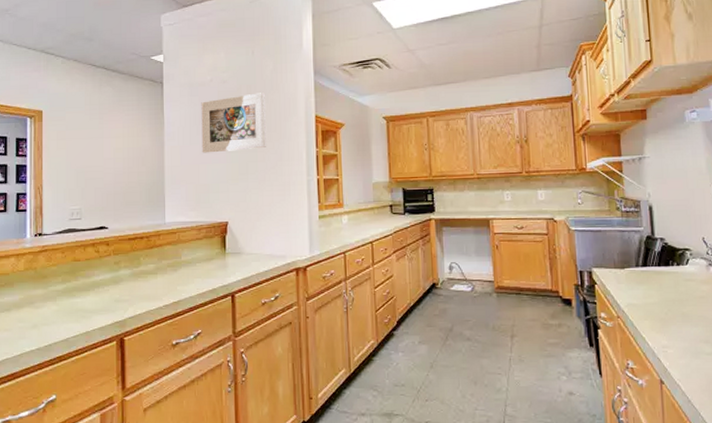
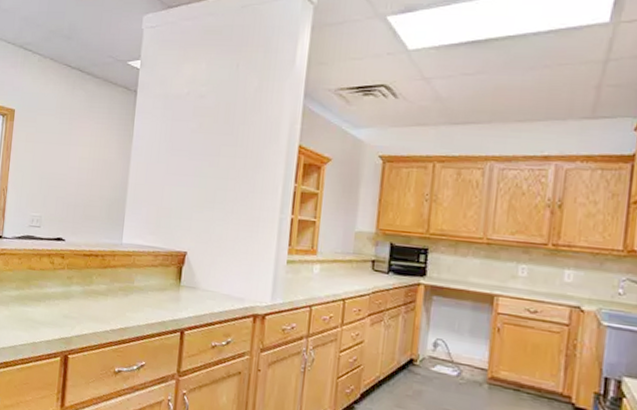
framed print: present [201,92,266,153] -> none [168,112,245,176]

